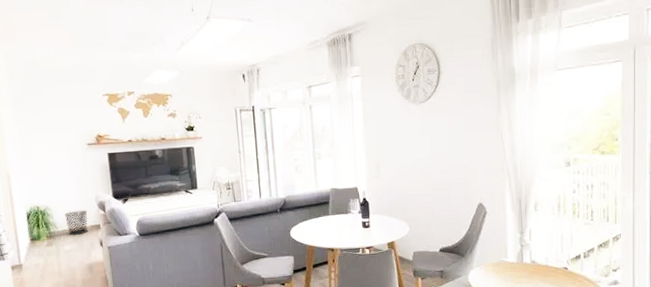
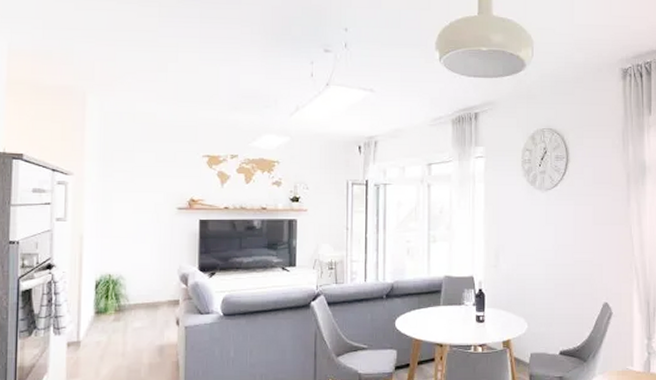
waste bin: present [64,210,88,235] -> none [139,282,167,310]

